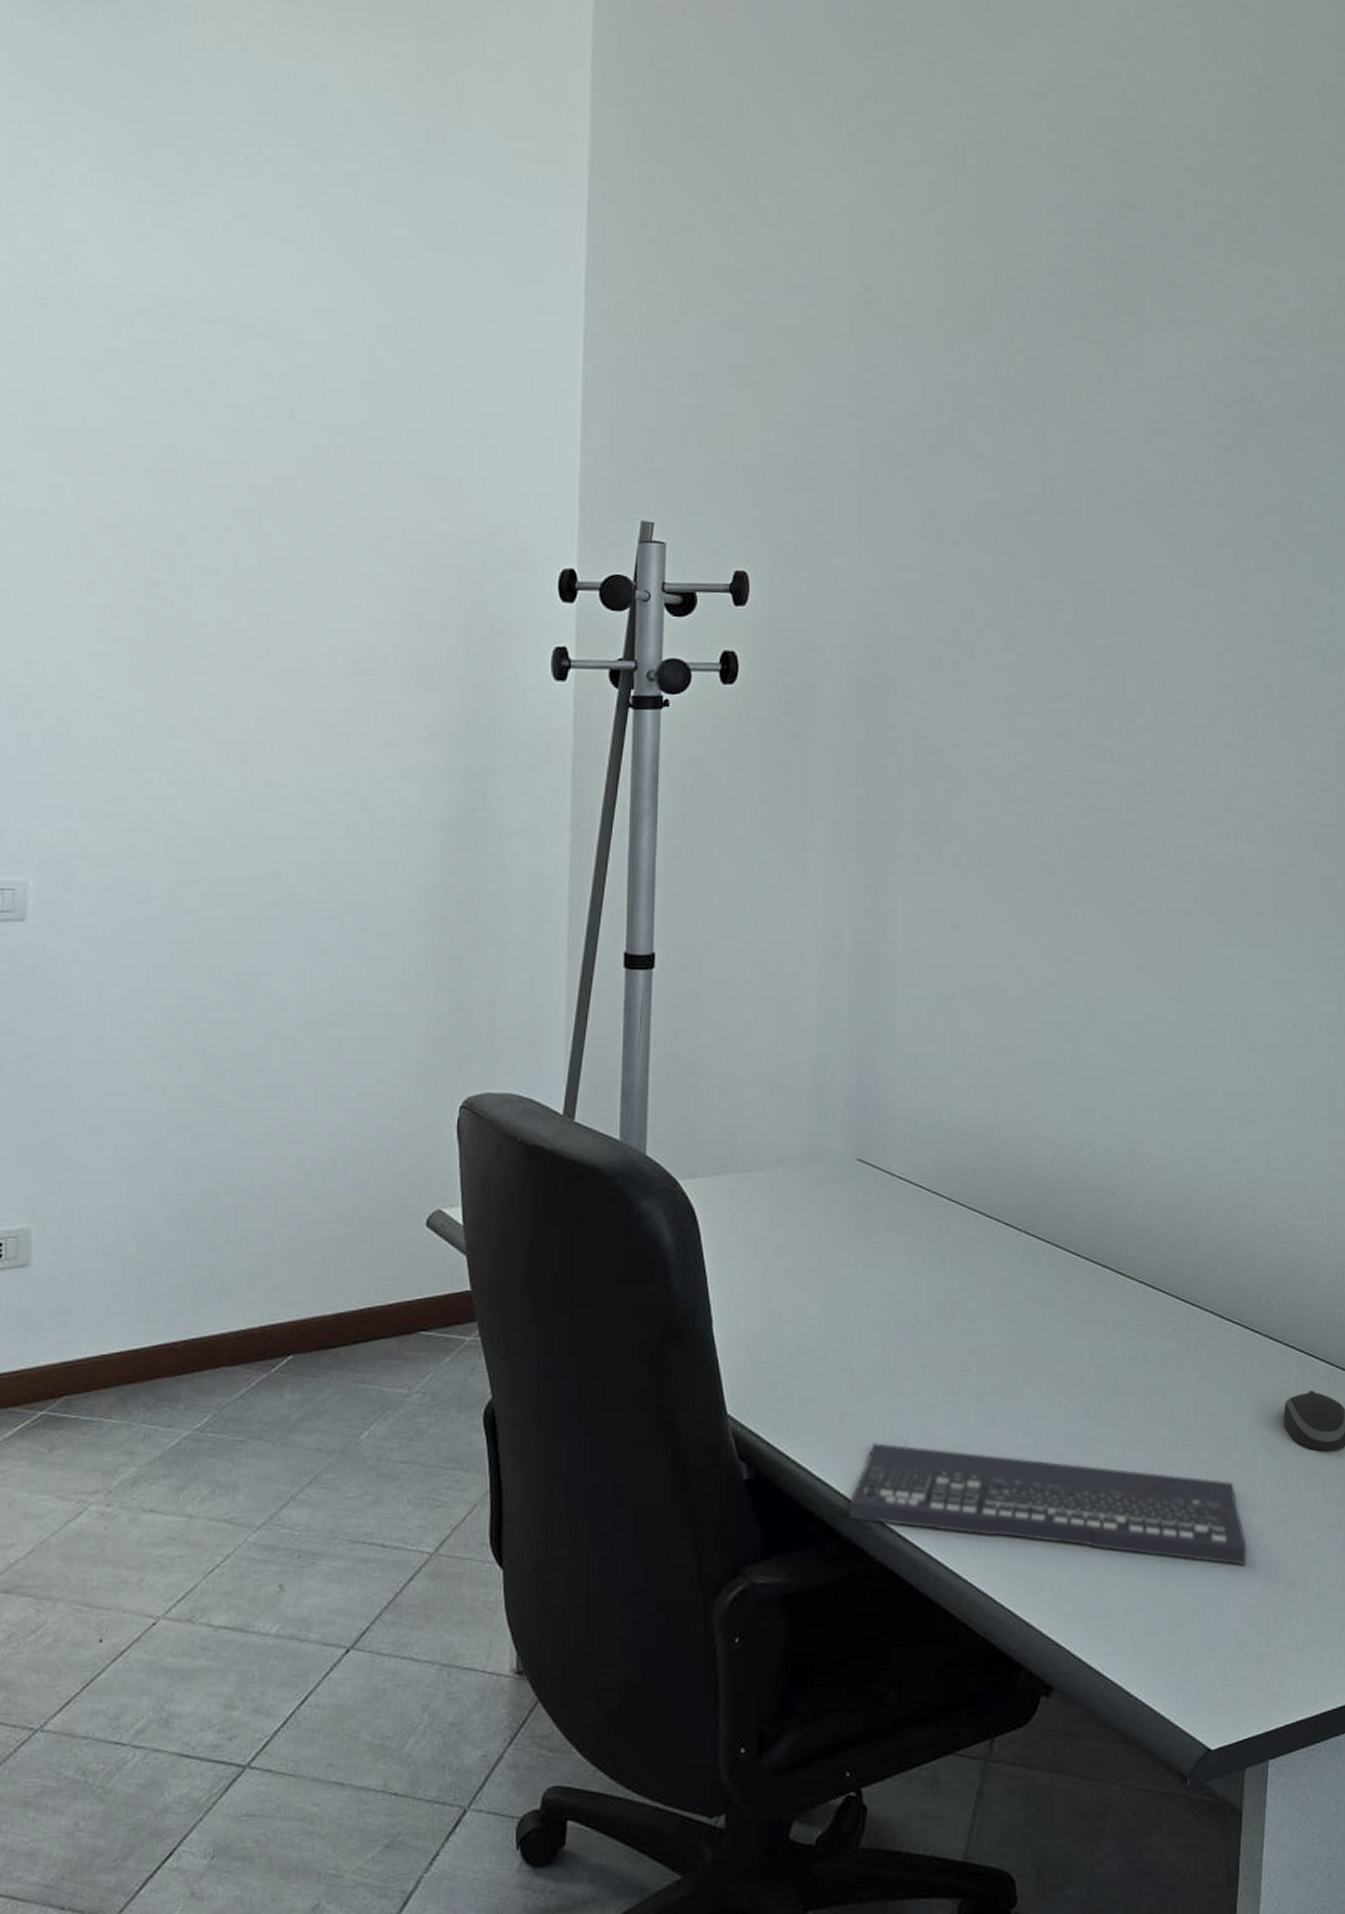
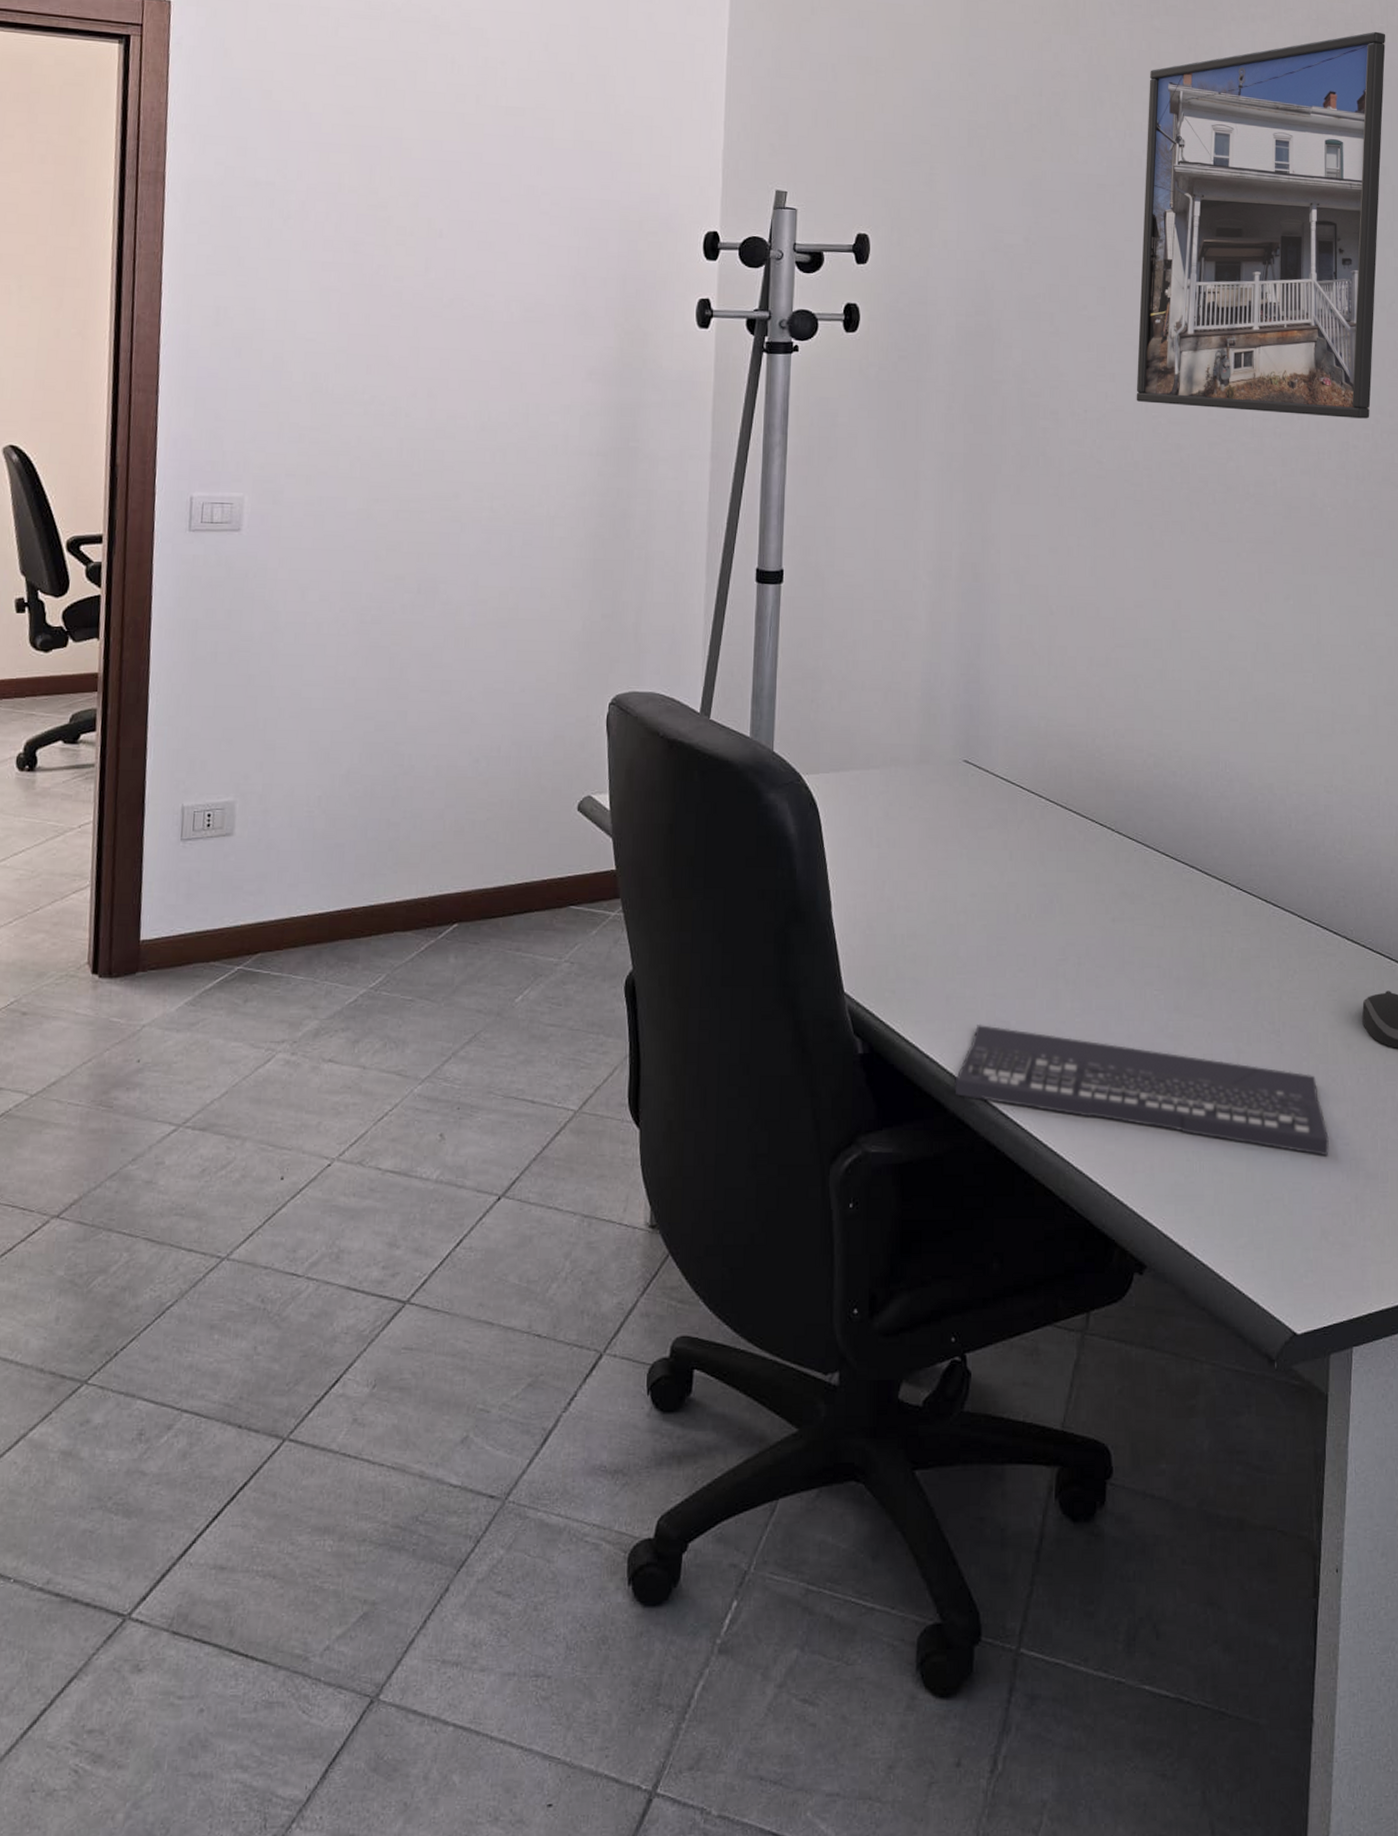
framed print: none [1047,339,1326,776] -> present [1136,31,1386,419]

